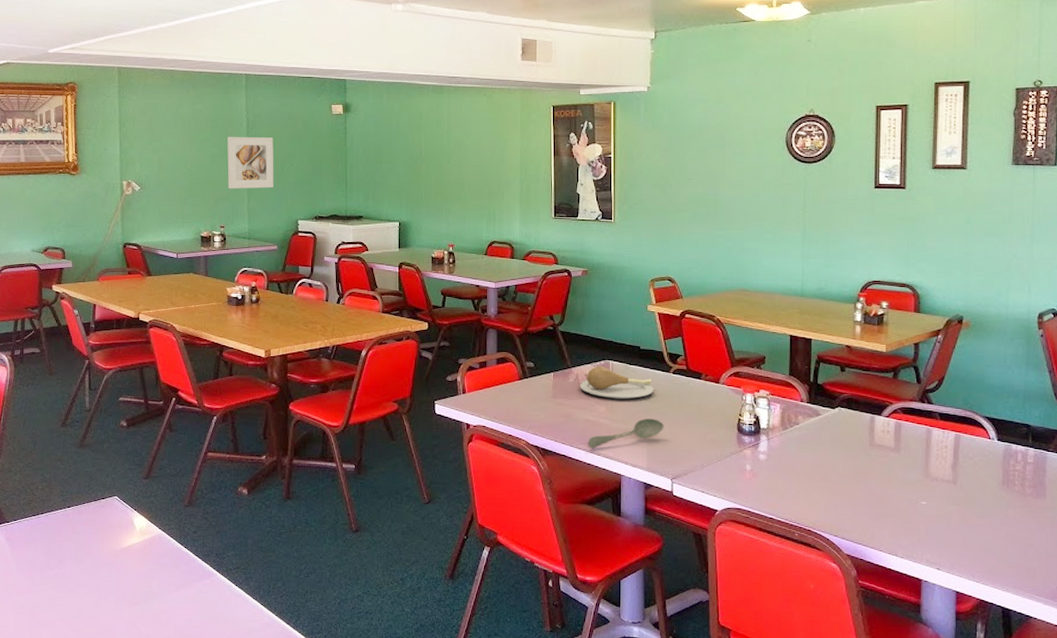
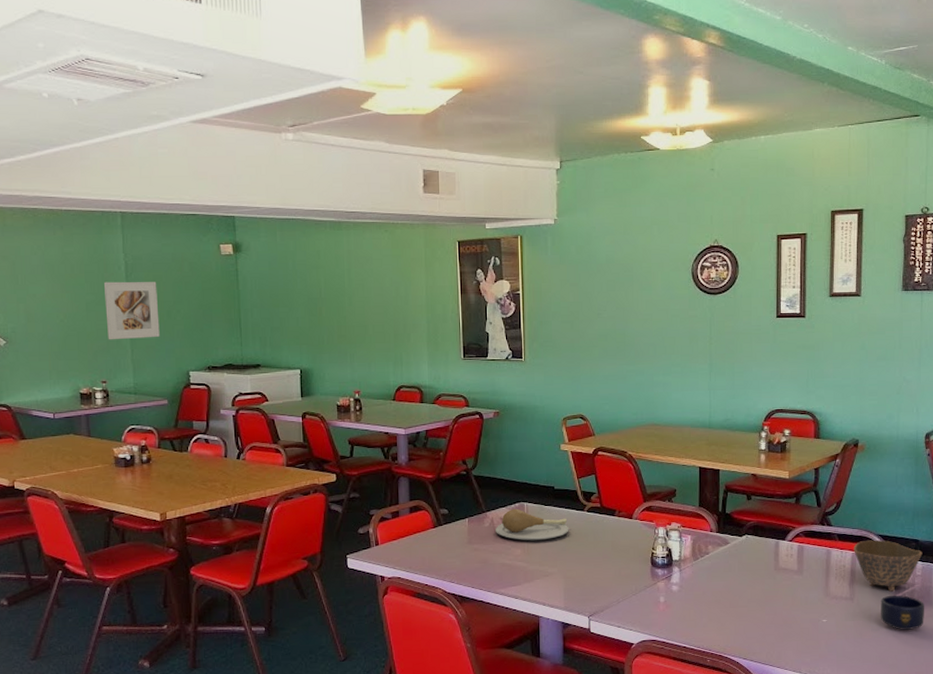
spoon: present [588,418,664,449] -> none [505,558,580,592]
bowl: none [957,421,1035,478] -> present [854,539,923,592]
mug: none [987,481,1038,520] -> present [881,595,925,630]

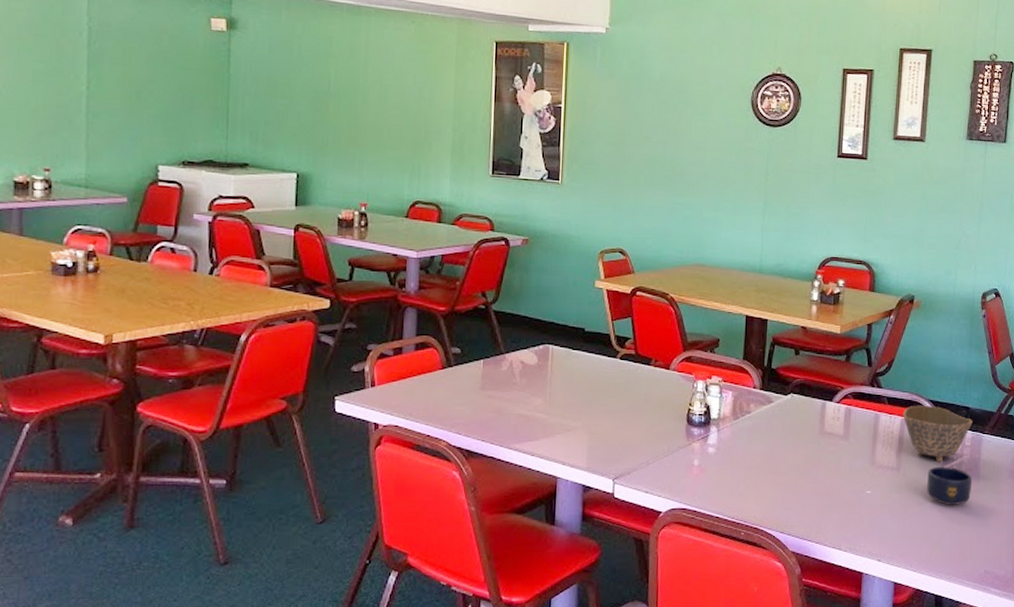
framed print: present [104,281,160,340] -> none [57,48,127,122]
plate: present [496,508,569,541] -> none [514,351,598,390]

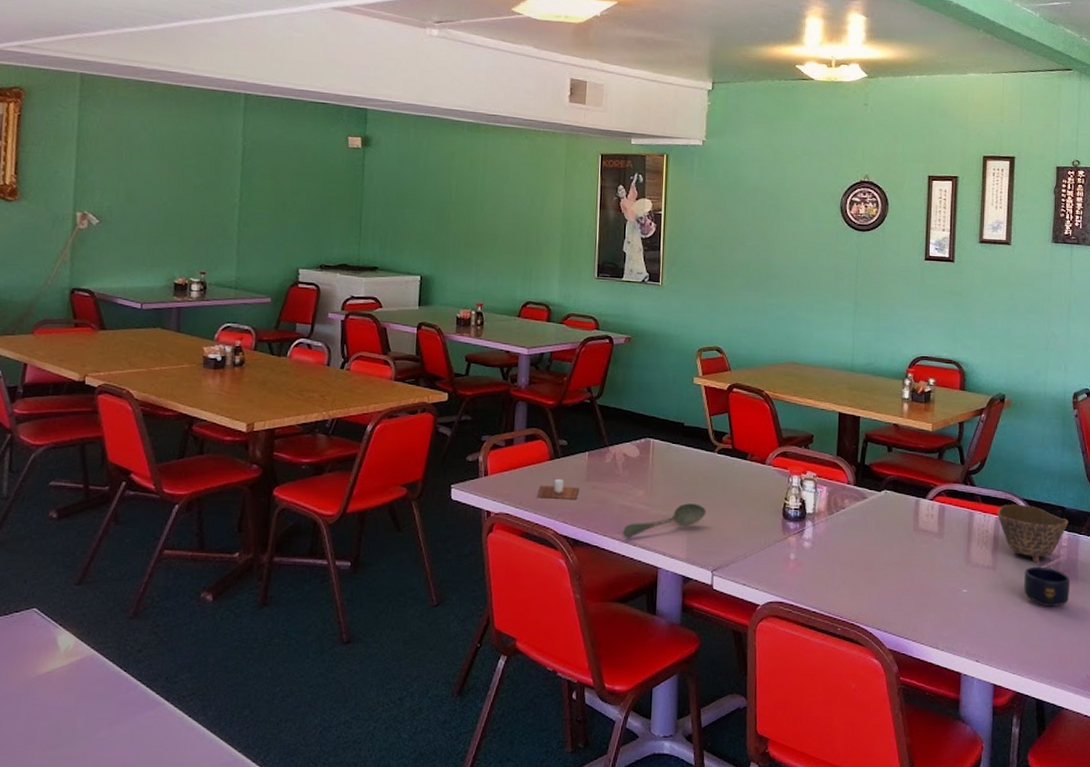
cup: none [428,385,474,409] -> present [537,475,580,499]
spoon: none [520,411,608,448] -> present [623,503,706,538]

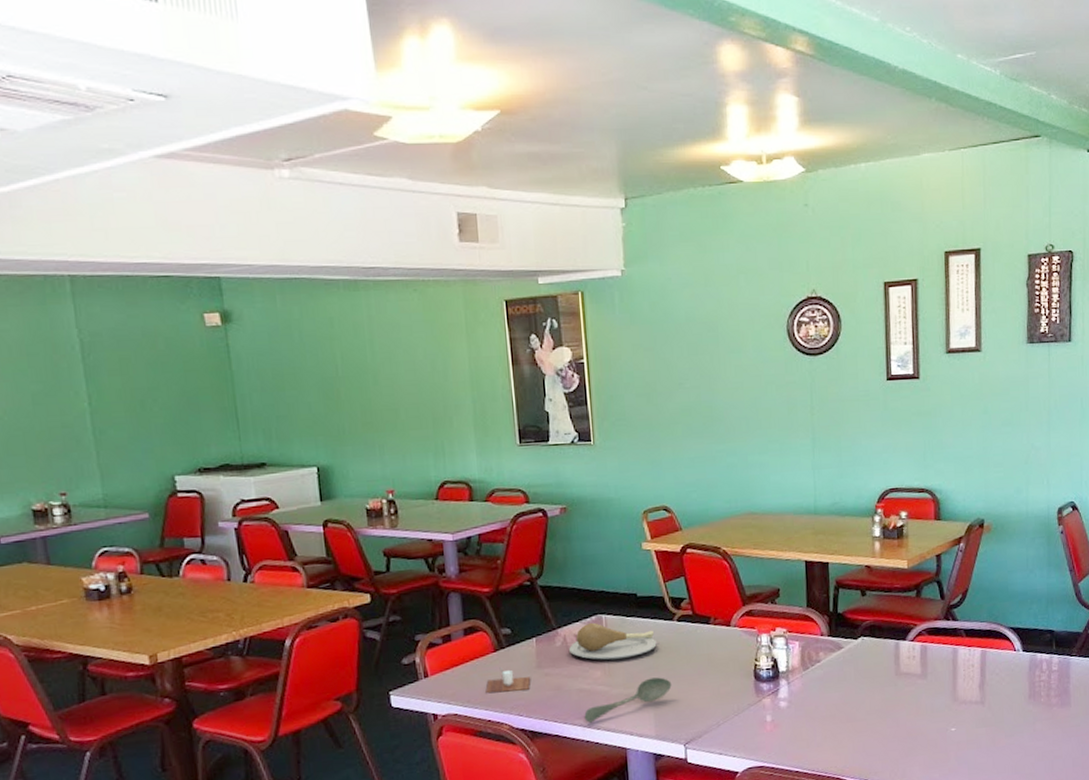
plate: none [617,444,697,482] -> present [569,622,657,661]
bowl: present [997,504,1069,563] -> none [983,633,1059,691]
mug: present [1024,566,1071,606] -> none [1014,694,1063,734]

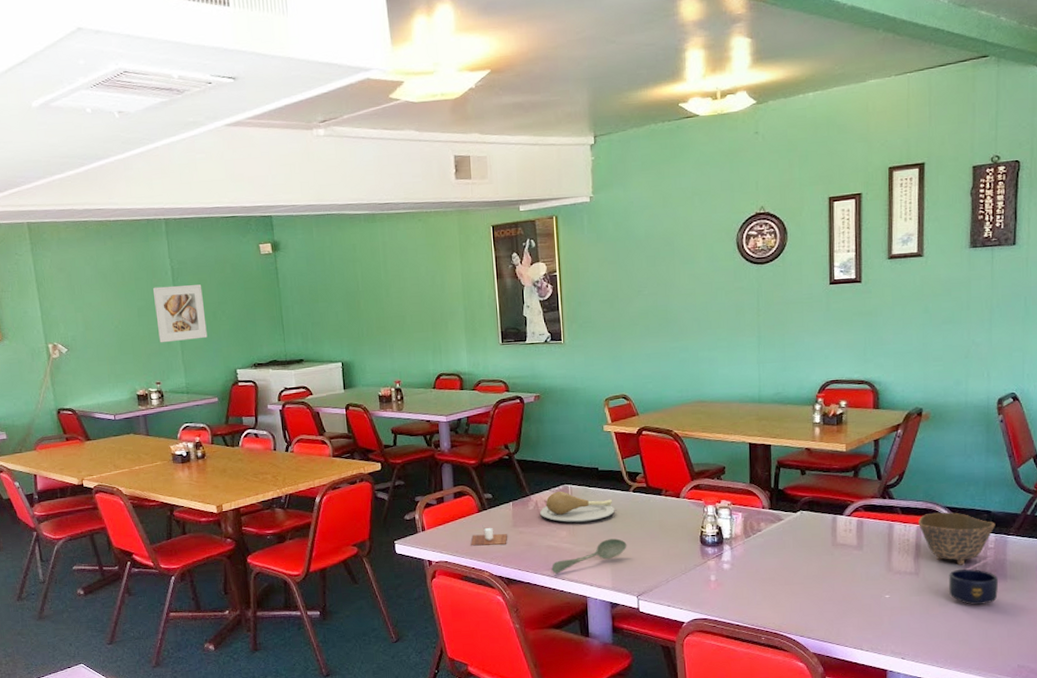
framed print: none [54,364,133,441] -> present [153,284,207,343]
bowl: none [983,633,1059,691] -> present [918,512,995,565]
mug: none [1014,694,1063,734] -> present [949,568,999,605]

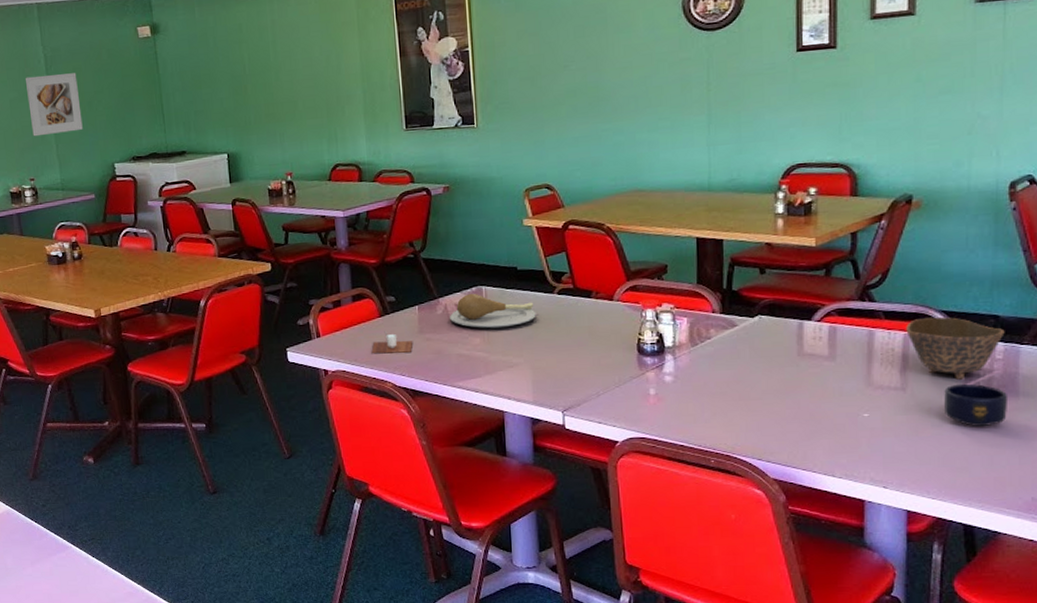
spoon: present [551,538,627,574] -> none [463,346,551,386]

